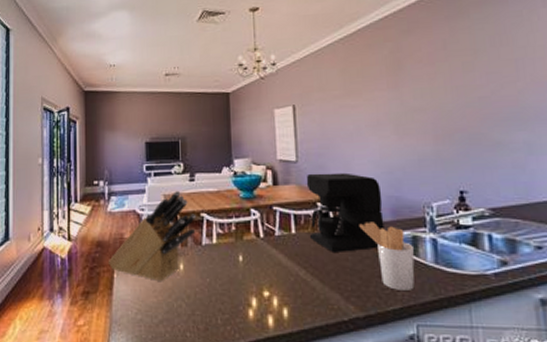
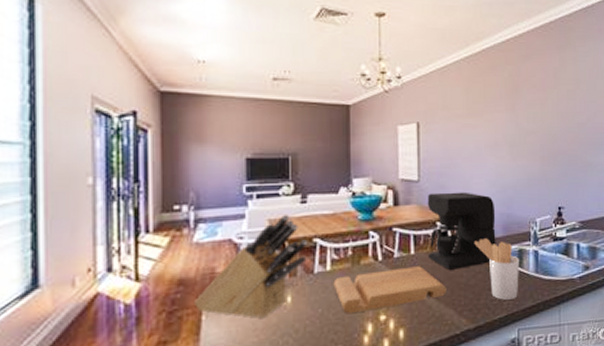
cutting board: none [219,246,331,287] -> present [333,266,447,314]

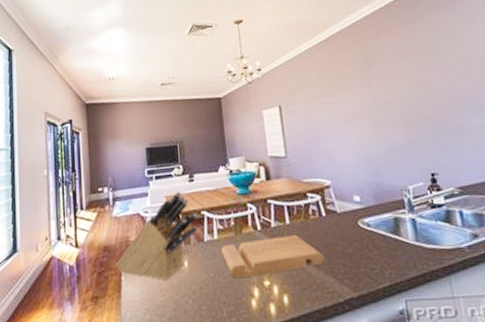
coffee maker: present [427,192,496,270] -> none [295,164,369,238]
utensil holder: present [474,238,519,301] -> none [346,207,400,270]

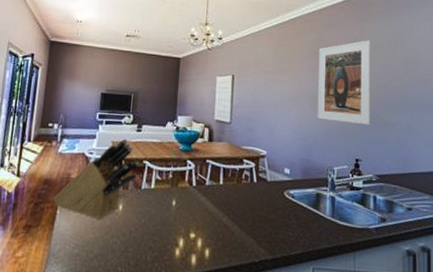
cutting board: present [221,235,325,279] -> none [155,194,249,228]
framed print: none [367,42,441,137] -> present [317,40,371,126]

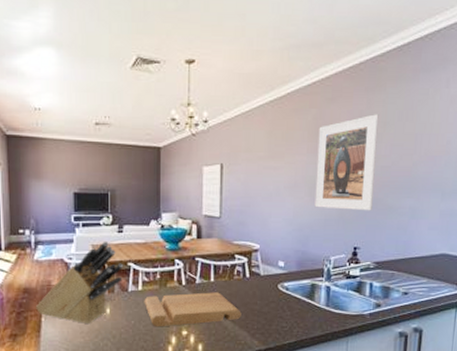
cutting board: none [155,194,249,228] -> present [144,292,242,327]

